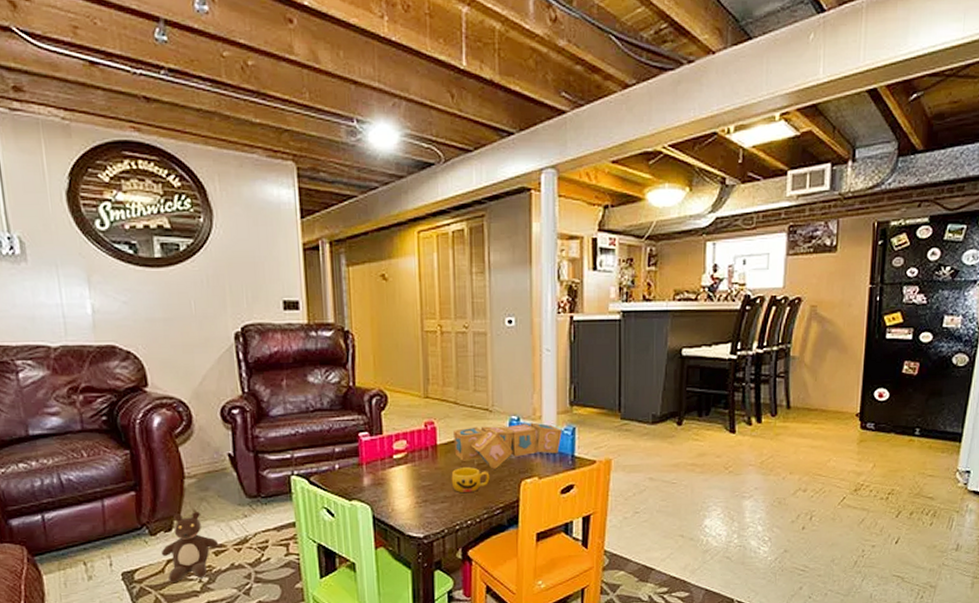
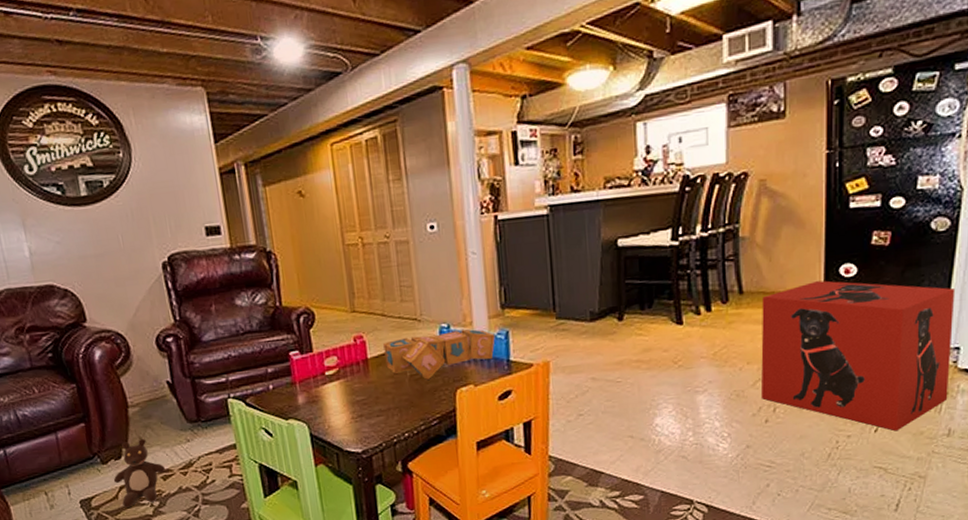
cup: present [451,467,490,493] -> none [384,379,424,406]
storage box: none [799,402,970,544] -> present [760,280,956,431]

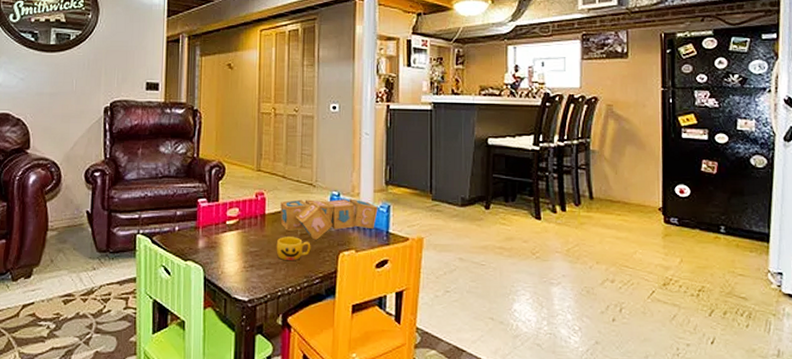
stuffed animal: present [113,438,166,508] -> none [18,261,69,327]
cup: none [384,379,424,406] -> present [276,237,311,261]
storage box: present [760,280,956,431] -> none [608,197,776,346]

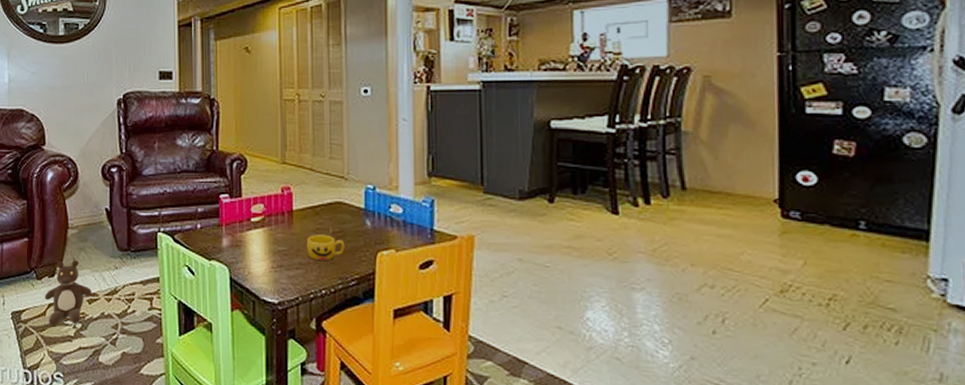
stuffed animal: none [18,261,69,327] -> present [44,259,93,326]
toy blocks: present [280,198,378,241] -> none [309,192,420,240]

